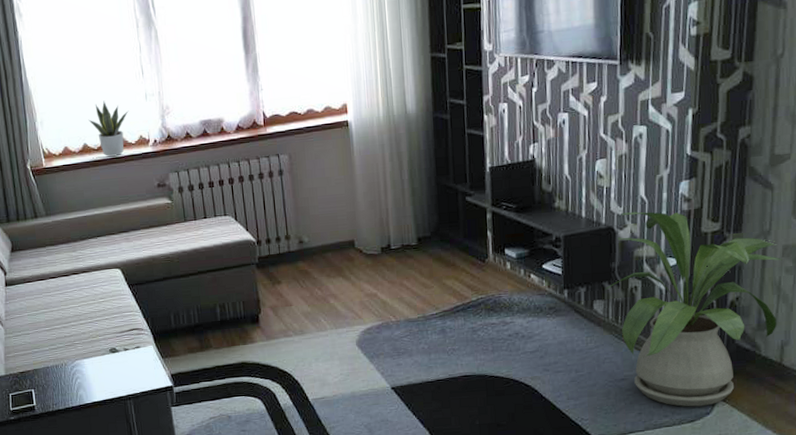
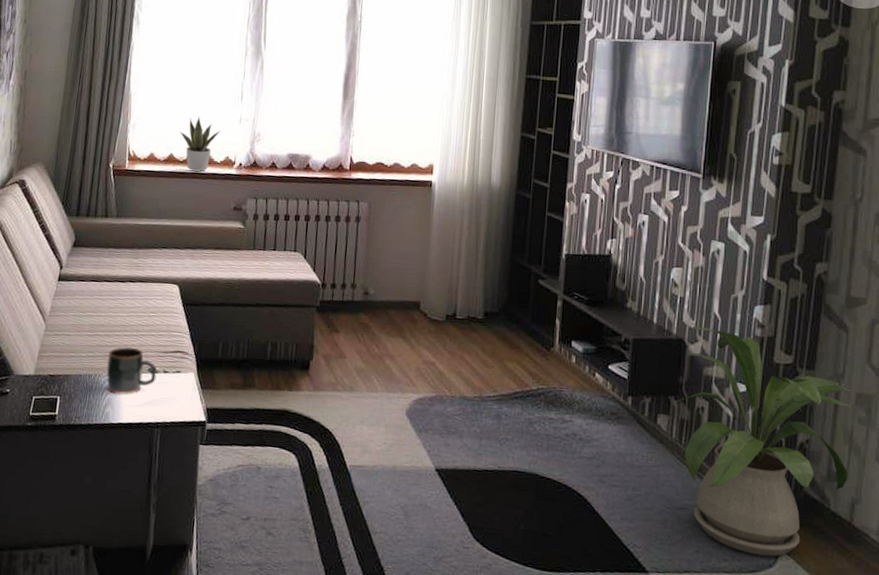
mug: none [69,334,119,378] -> present [106,347,157,395]

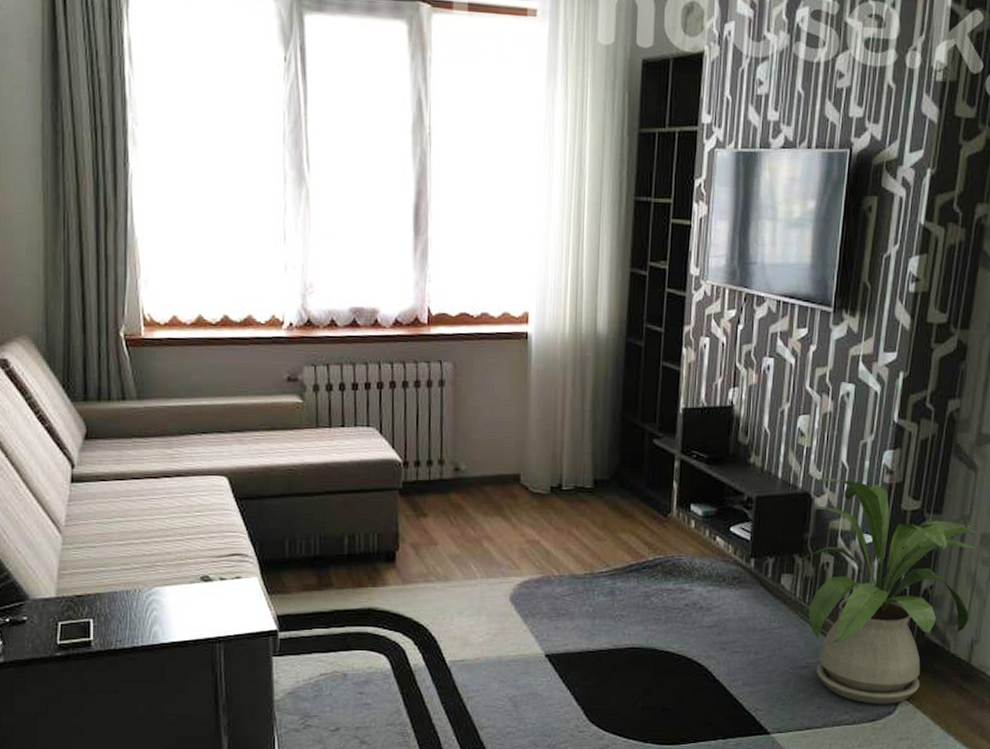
mug: present [106,347,157,395] -> none [147,555,211,610]
potted plant: present [180,116,221,172] -> none [208,265,262,336]

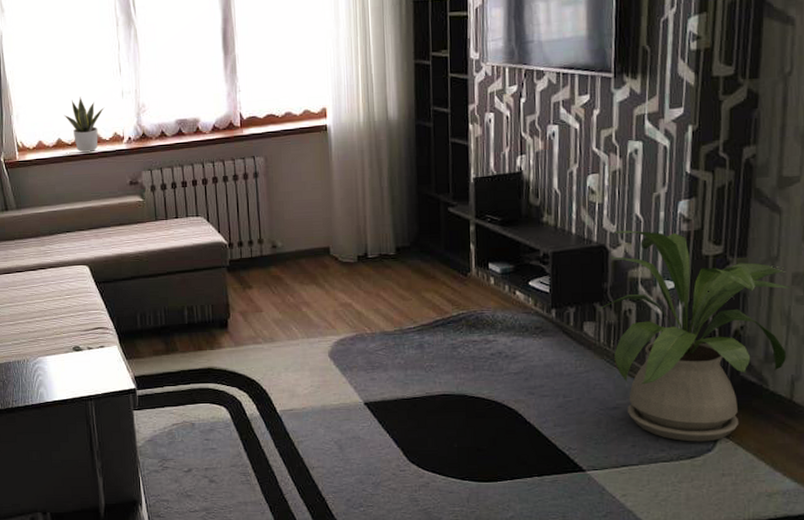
potted plant: none [208,265,262,336] -> present [64,96,105,153]

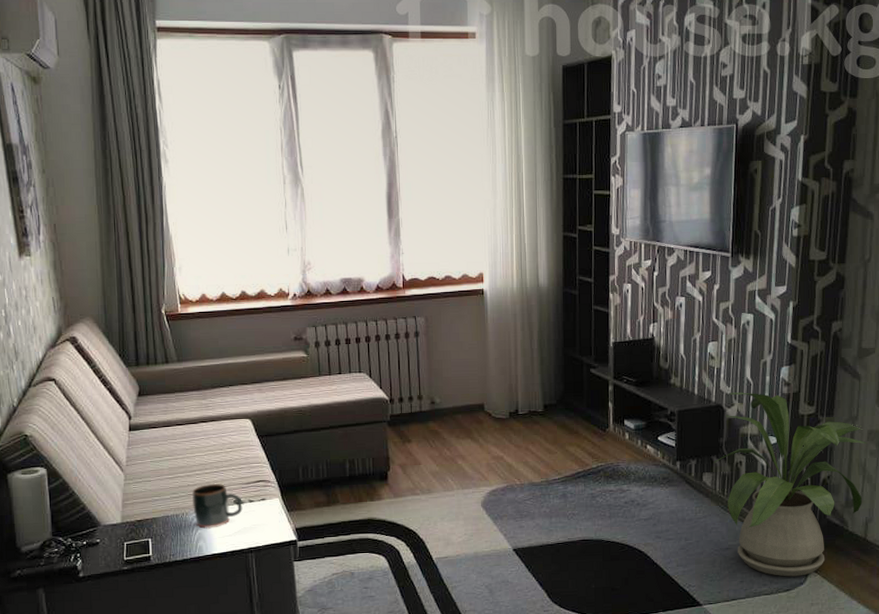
mug: none [32,331,82,375] -> present [192,484,243,529]
potted plant: present [64,96,105,153] -> none [228,251,270,307]

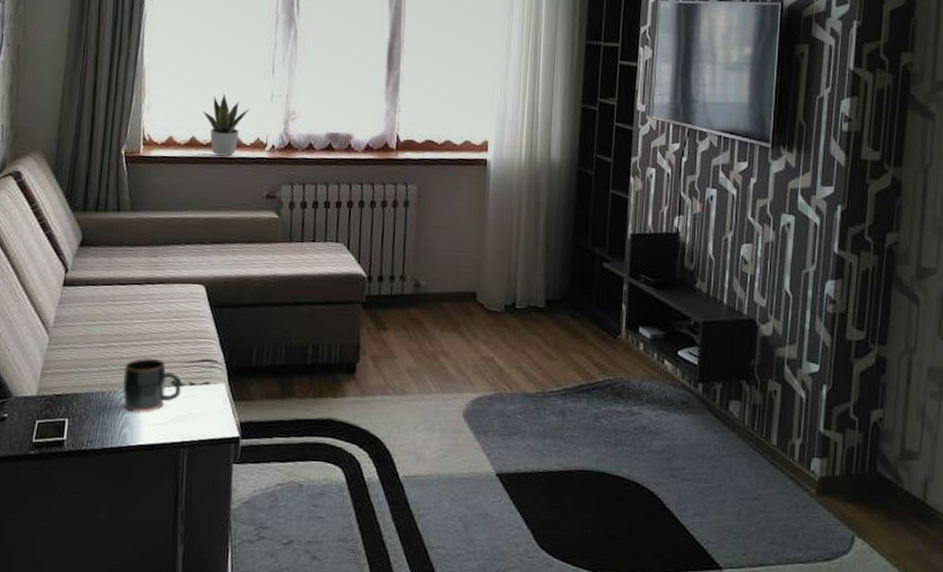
potted plant: none [228,251,270,307] -> present [202,93,250,156]
house plant: present [713,392,867,577] -> none [743,305,927,543]

